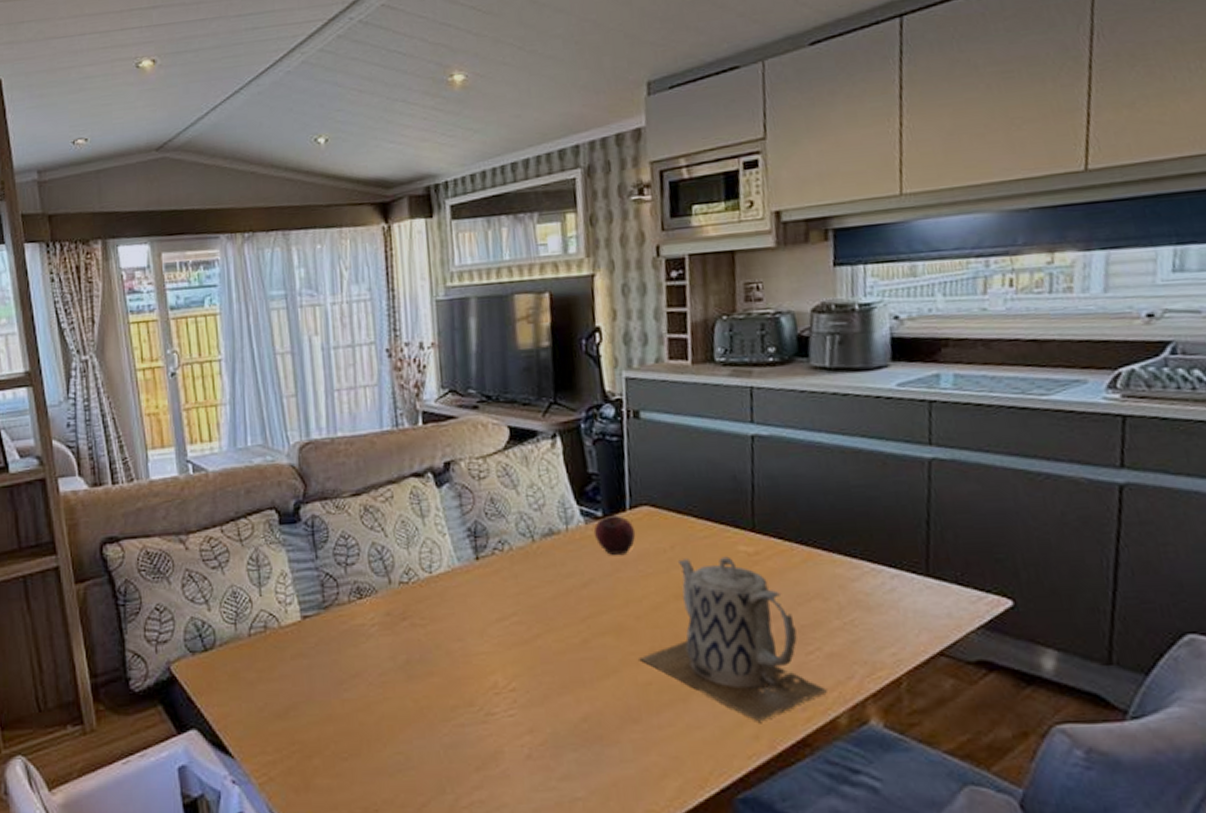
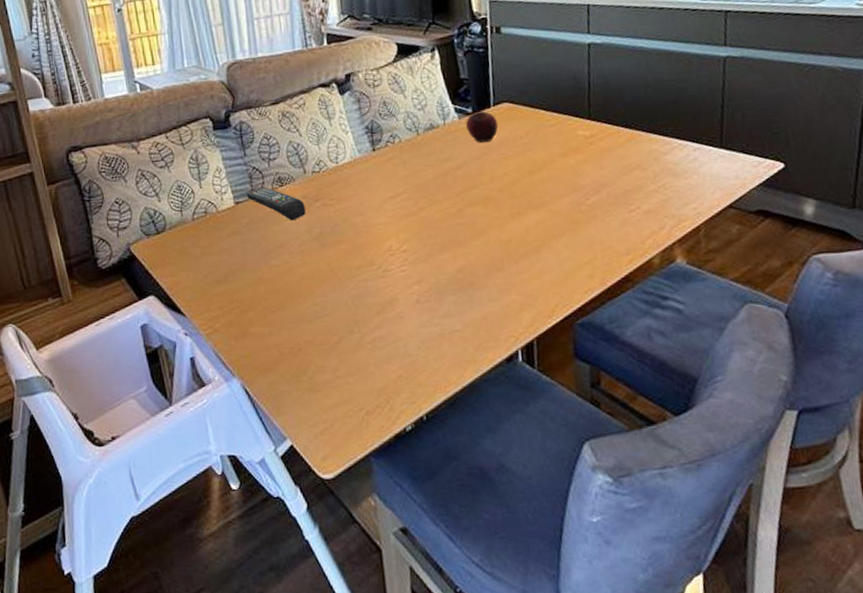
remote control: none [316,599,390,644] -> present [246,187,306,221]
teapot: present [639,556,828,722] -> none [501,139,646,265]

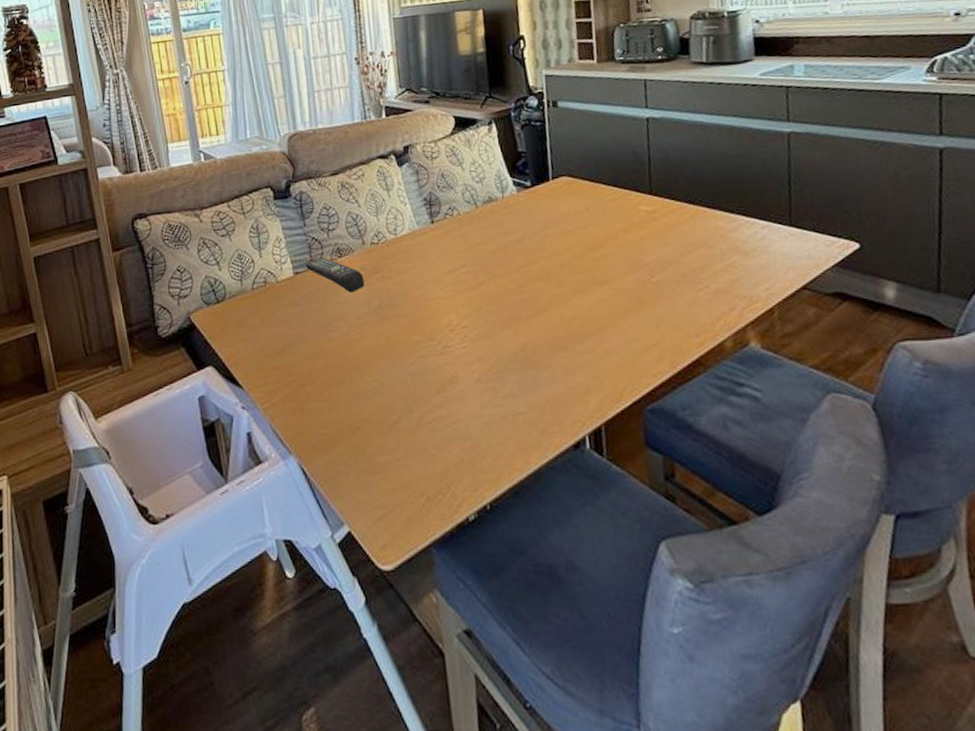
fruit: present [465,110,499,143] -> none [524,184,558,217]

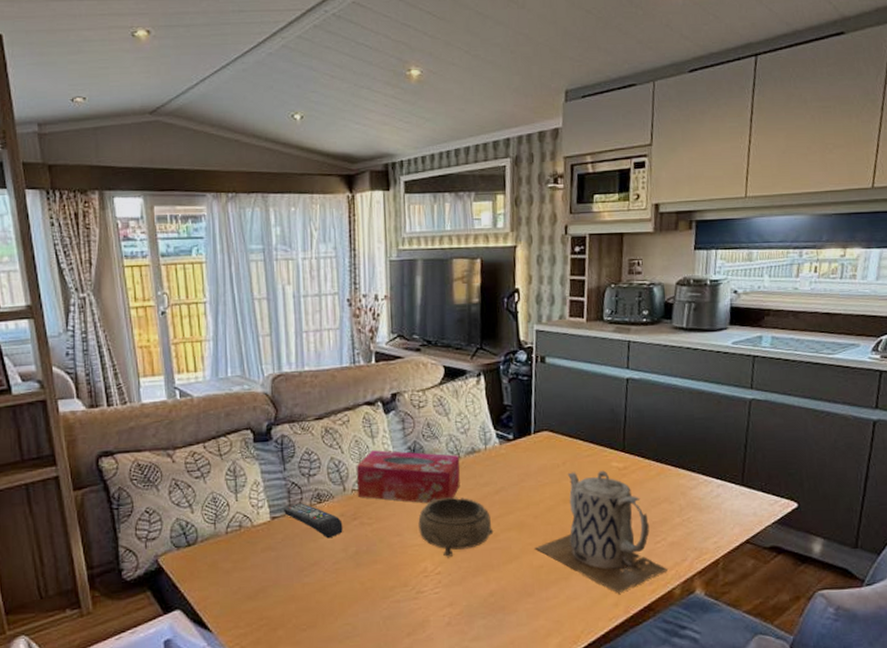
tissue box: none [373,202,480,255] -> present [356,450,460,504]
decorative bowl: none [439,247,519,311] -> present [418,497,494,558]
teapot: none [564,215,716,347] -> present [535,470,669,594]

